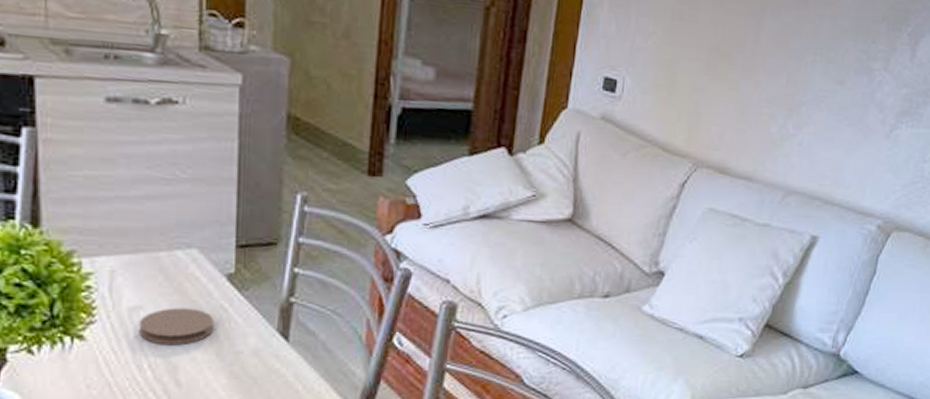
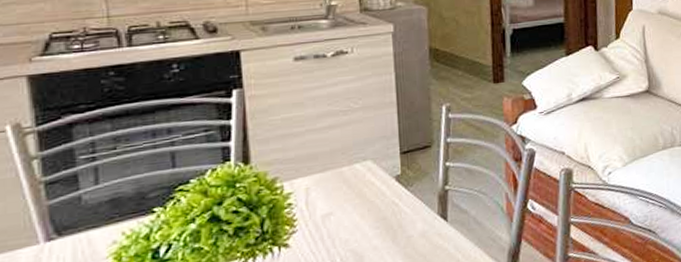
coaster: present [138,307,215,346] -> none [330,207,389,241]

